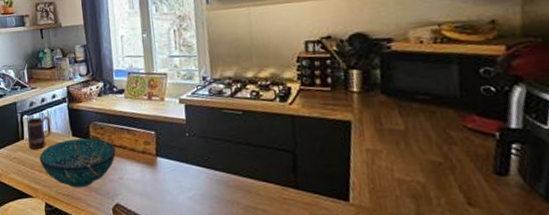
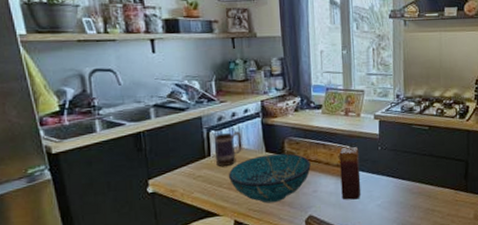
candle: none [144,132,170,190] -> present [339,147,361,200]

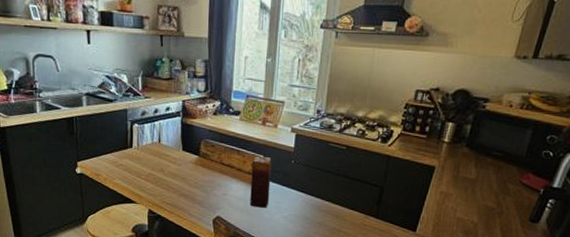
mug: present [215,131,242,166] -> none [136,127,162,159]
bowl: present [228,153,311,204] -> none [146,153,223,199]

